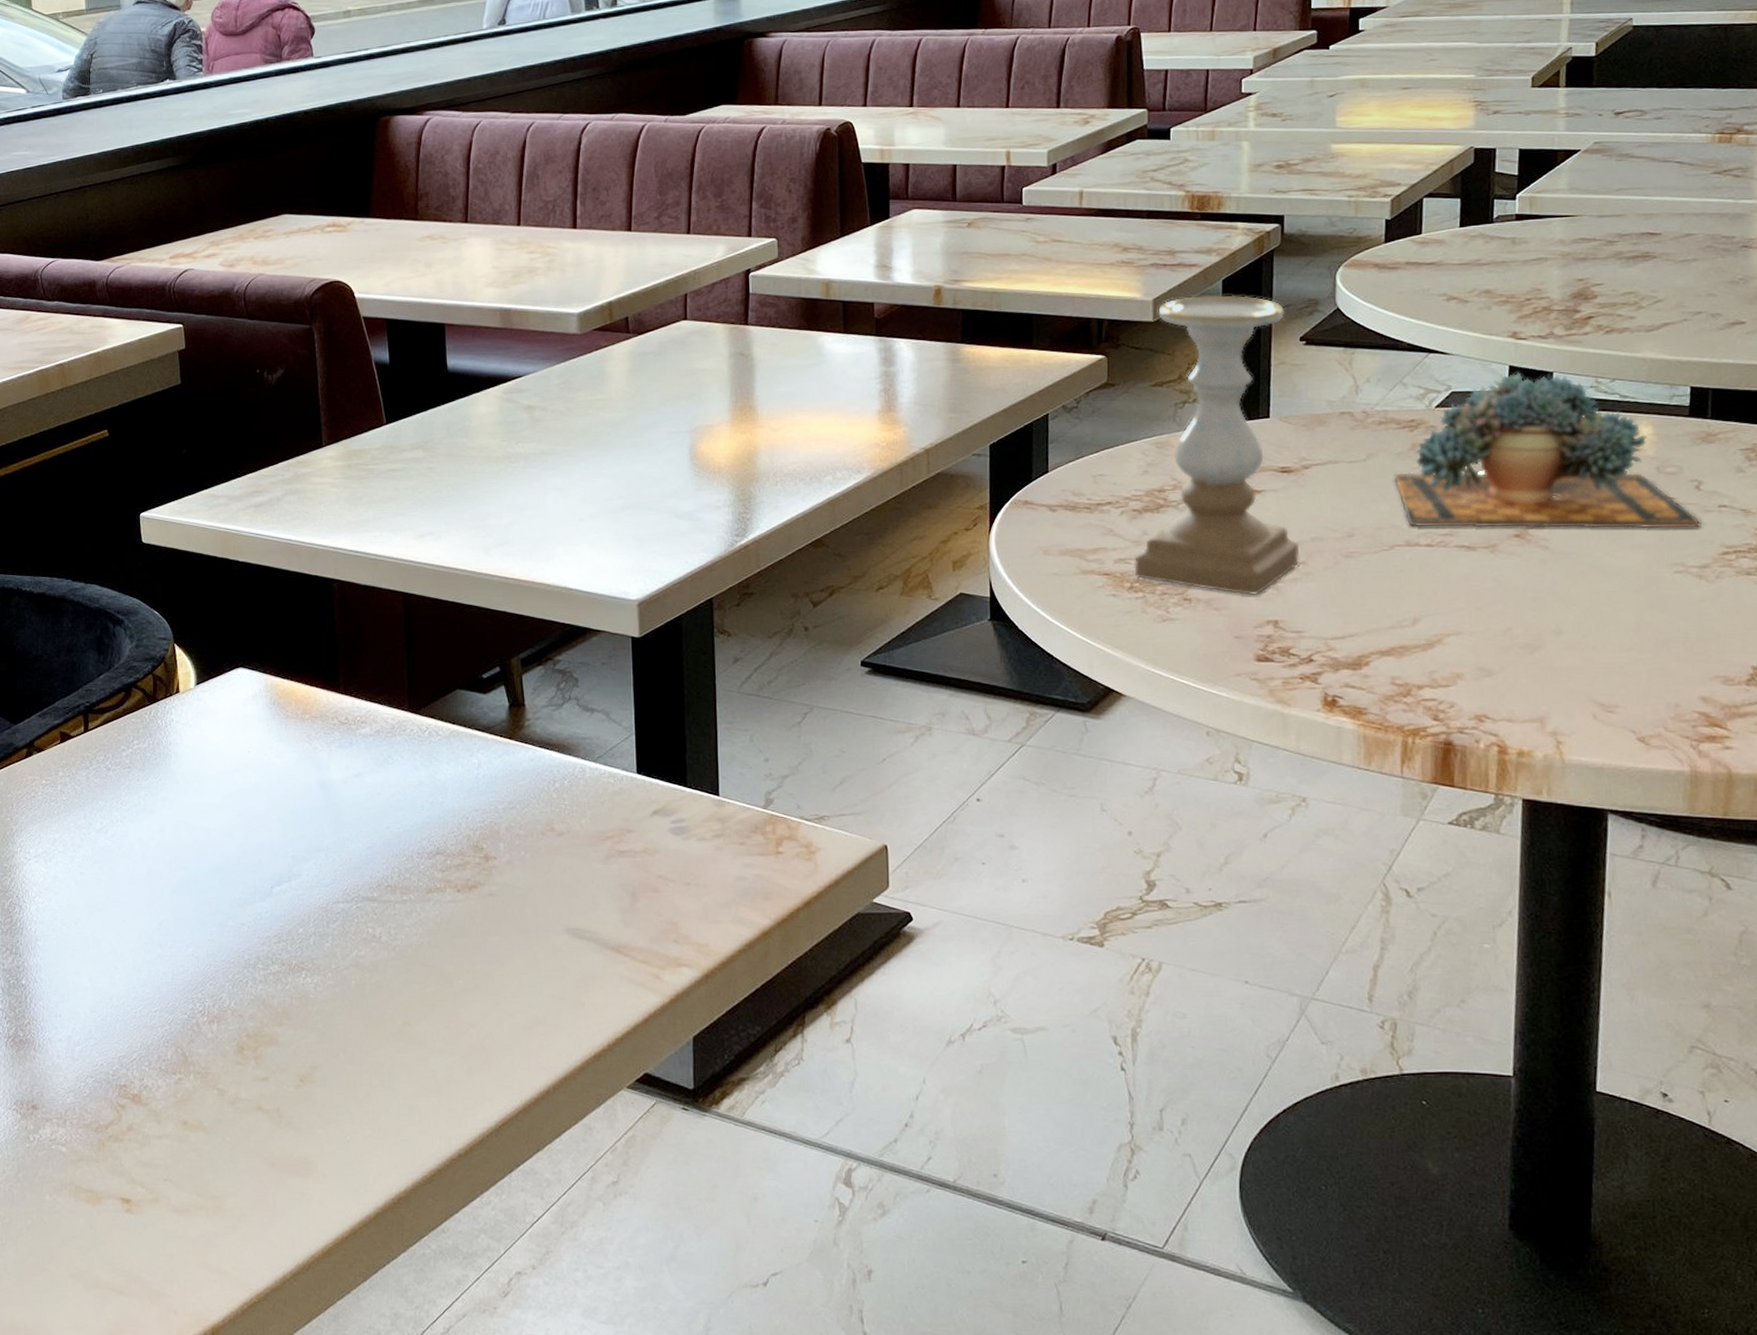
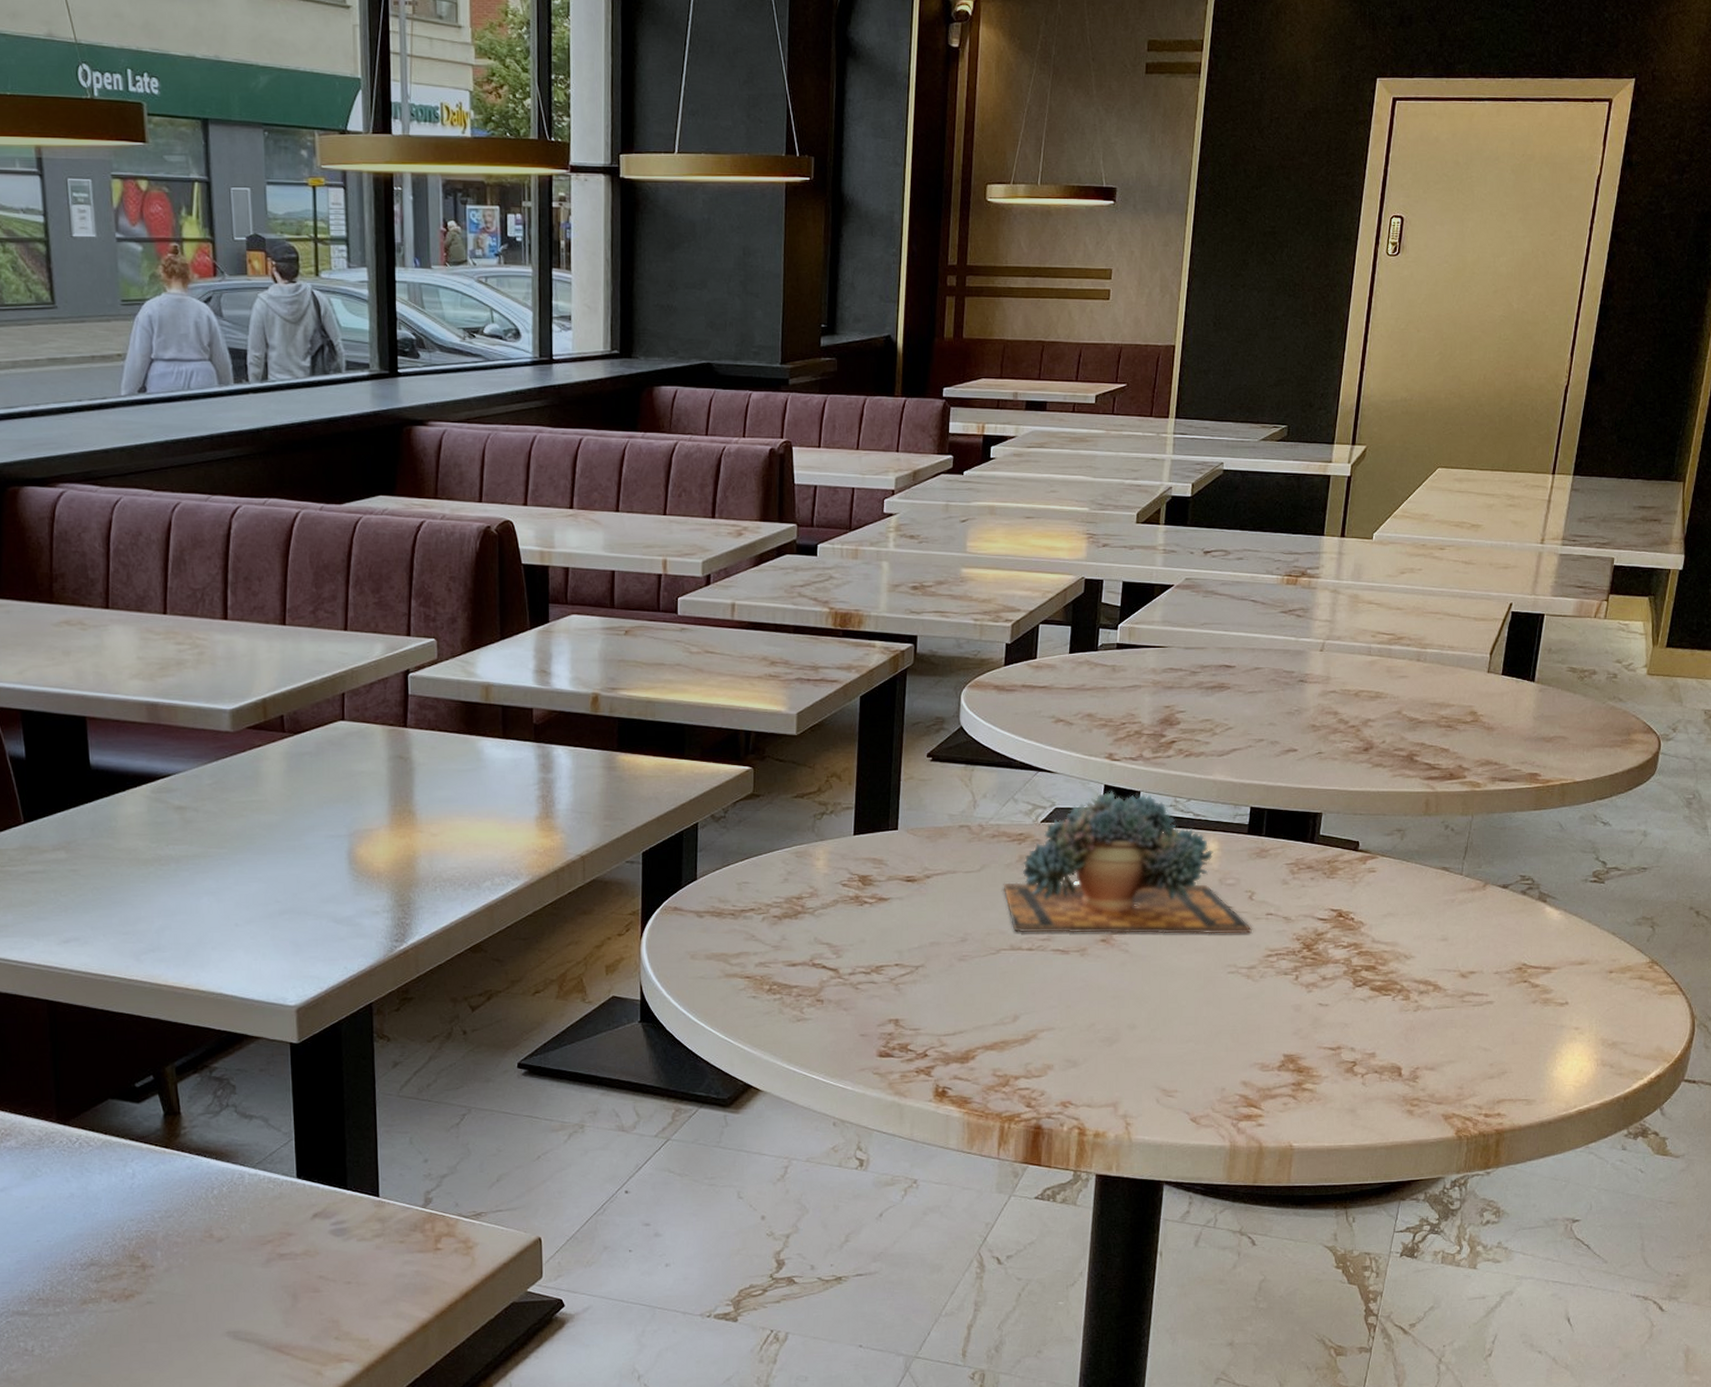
candle holder: present [1134,295,1299,595] -> none [773,711,919,996]

